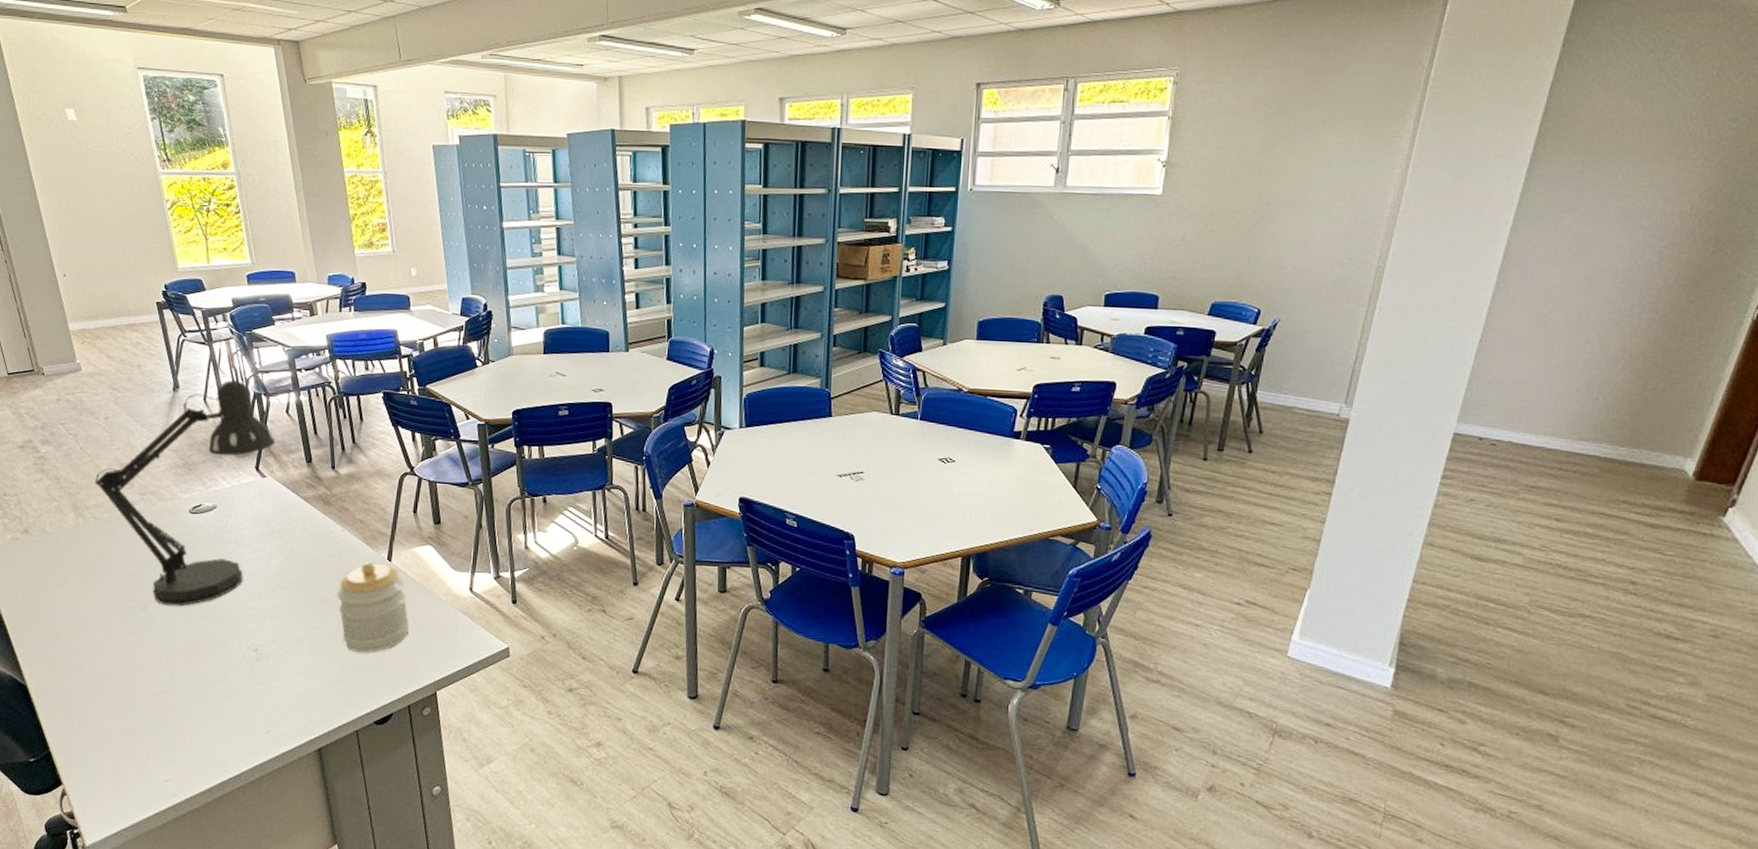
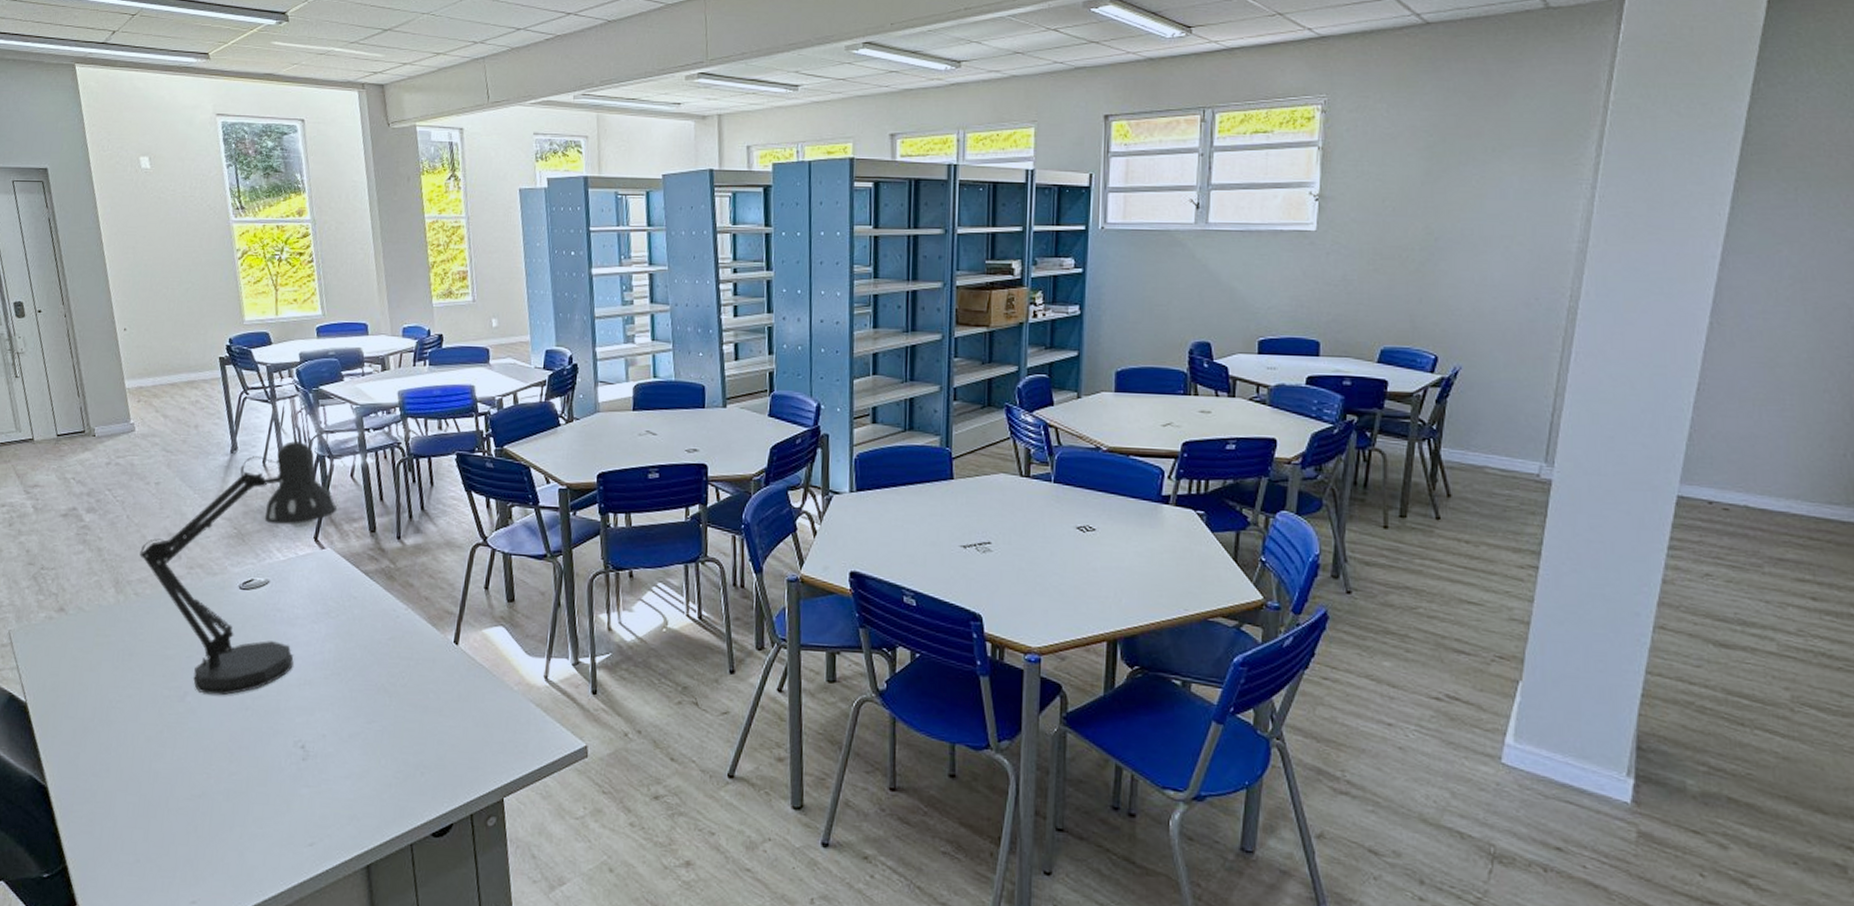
jar: present [337,562,410,653] -> none [396,646,476,752]

